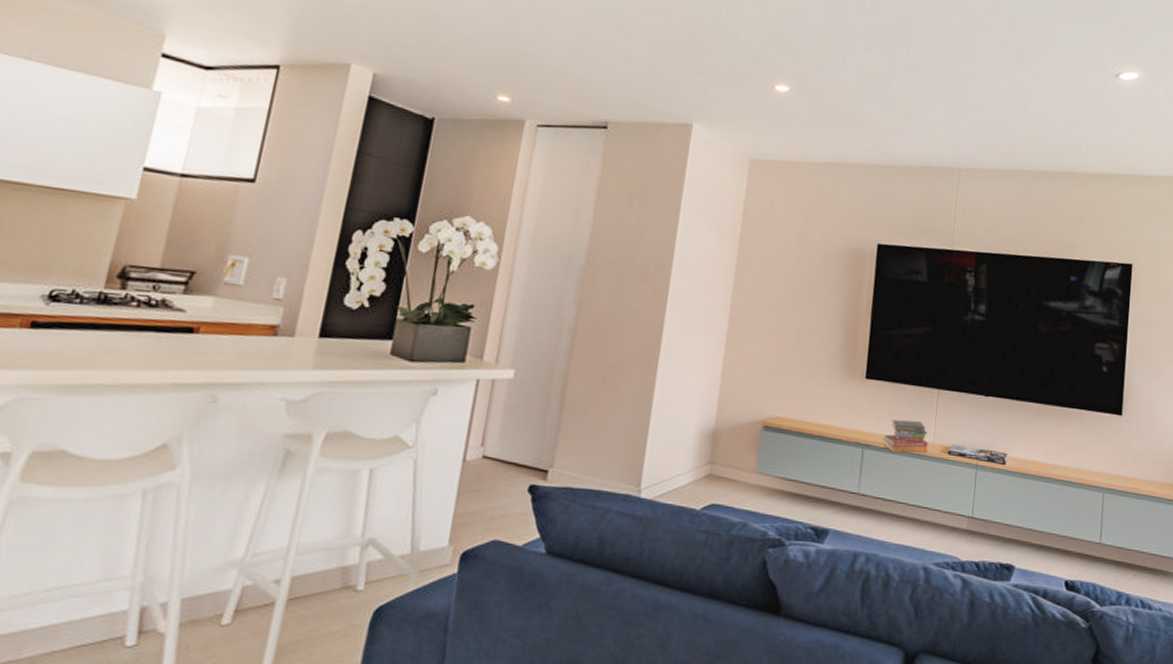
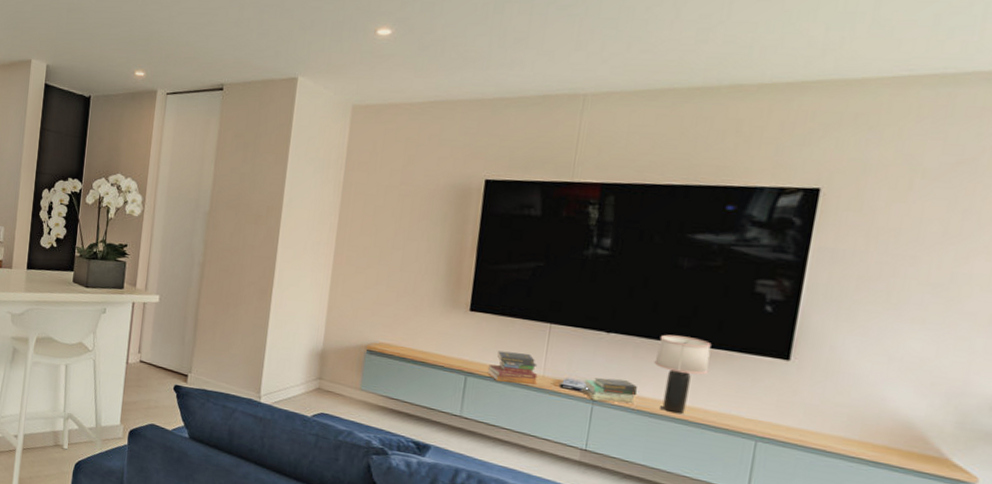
books: none [966,442,1013,466] -> present [581,378,638,404]
table lamp: none [1024,396,1066,473] -> present [654,334,711,415]

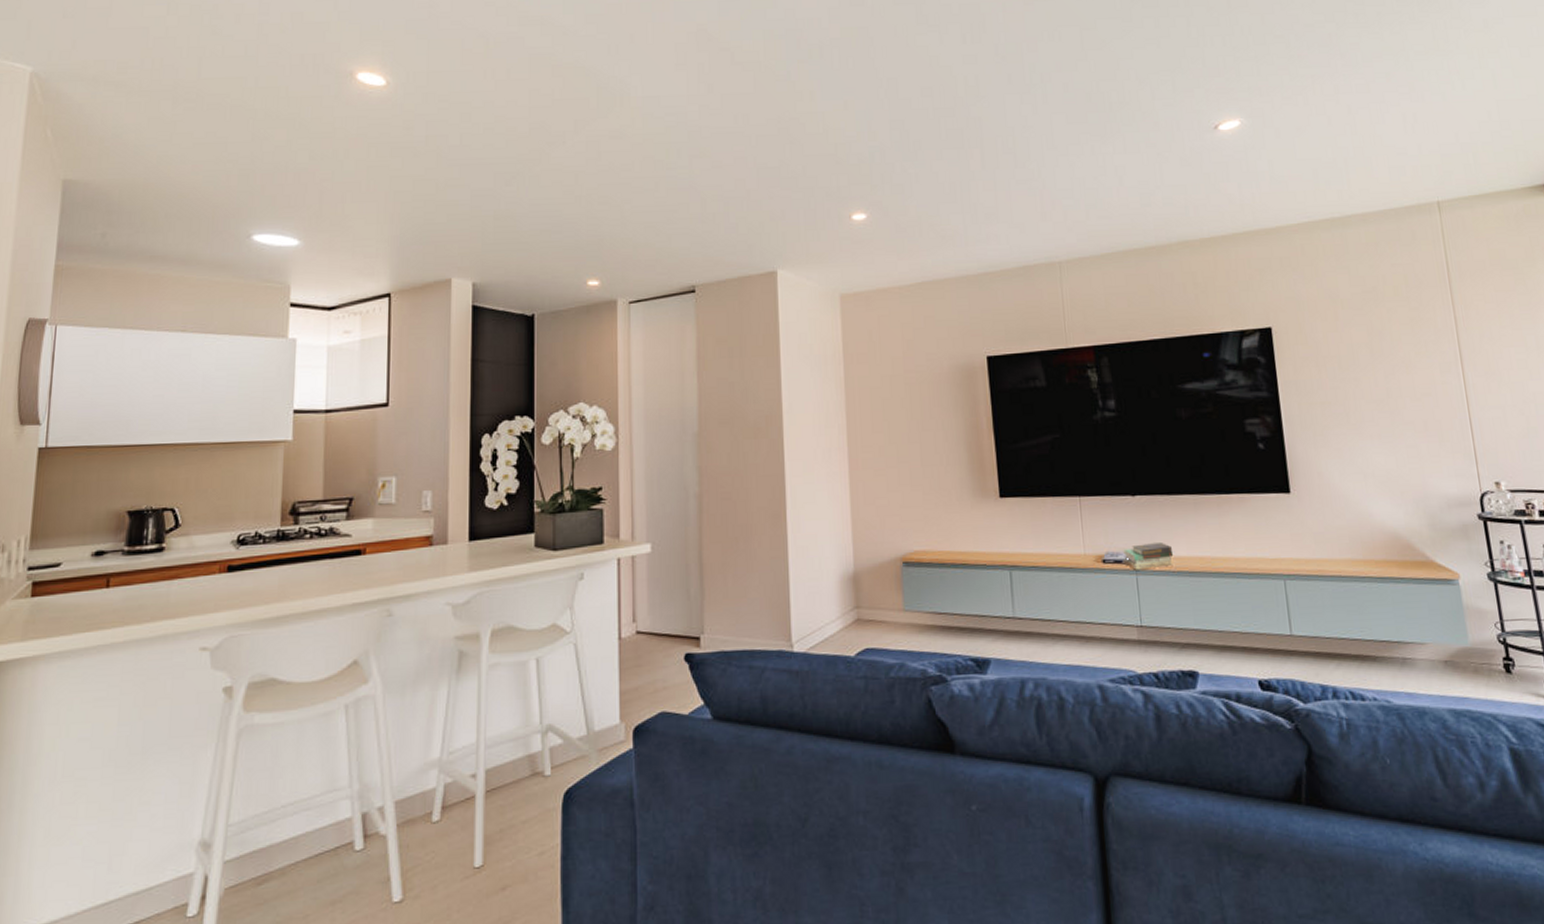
books: present [488,350,538,385] -> none [1030,532,1080,570]
table lamp: present [654,334,711,415] -> none [1179,486,1229,568]

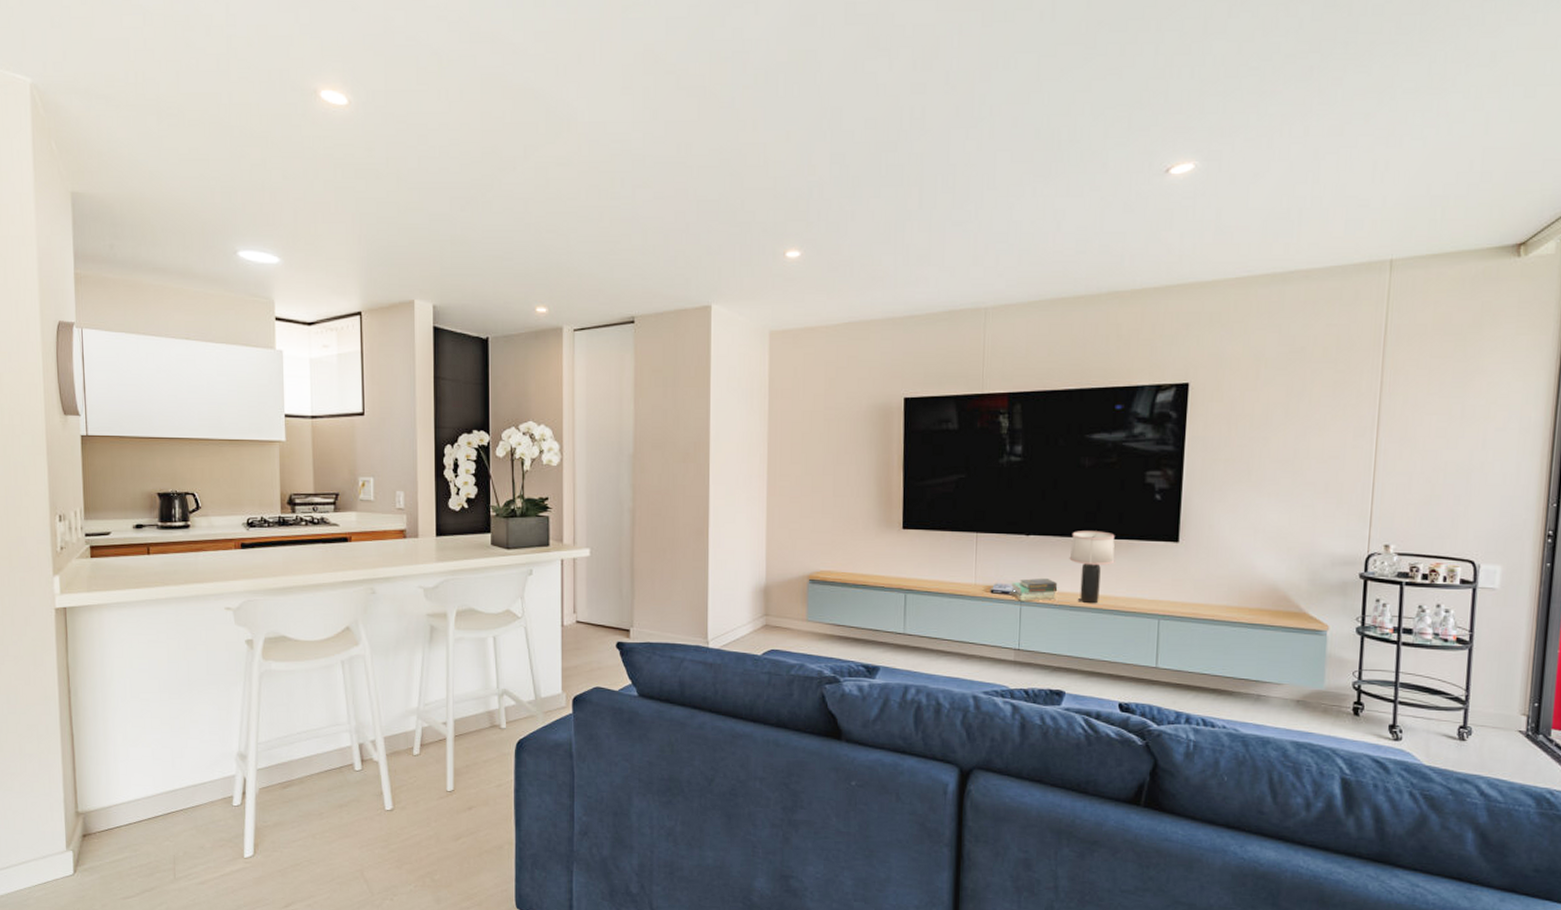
table lamp: none [1179,486,1229,568] -> present [1069,531,1115,604]

